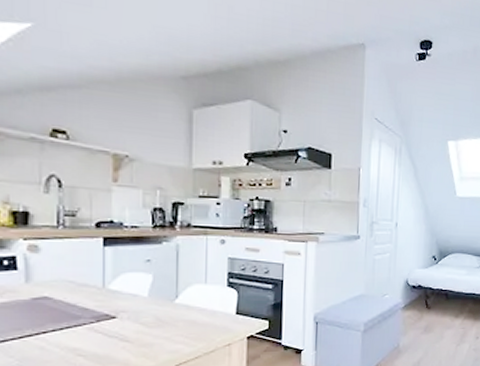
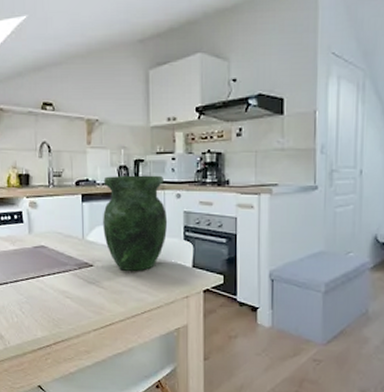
vase: none [129,218,210,321] -> present [102,175,168,271]

